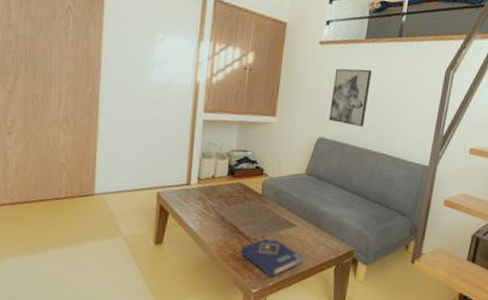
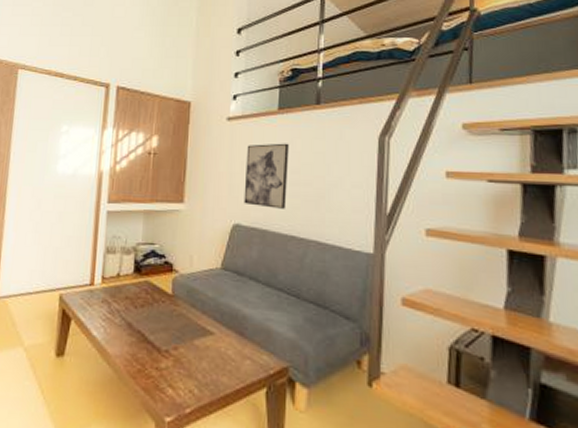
book: present [240,236,304,278] -> none [150,347,226,402]

